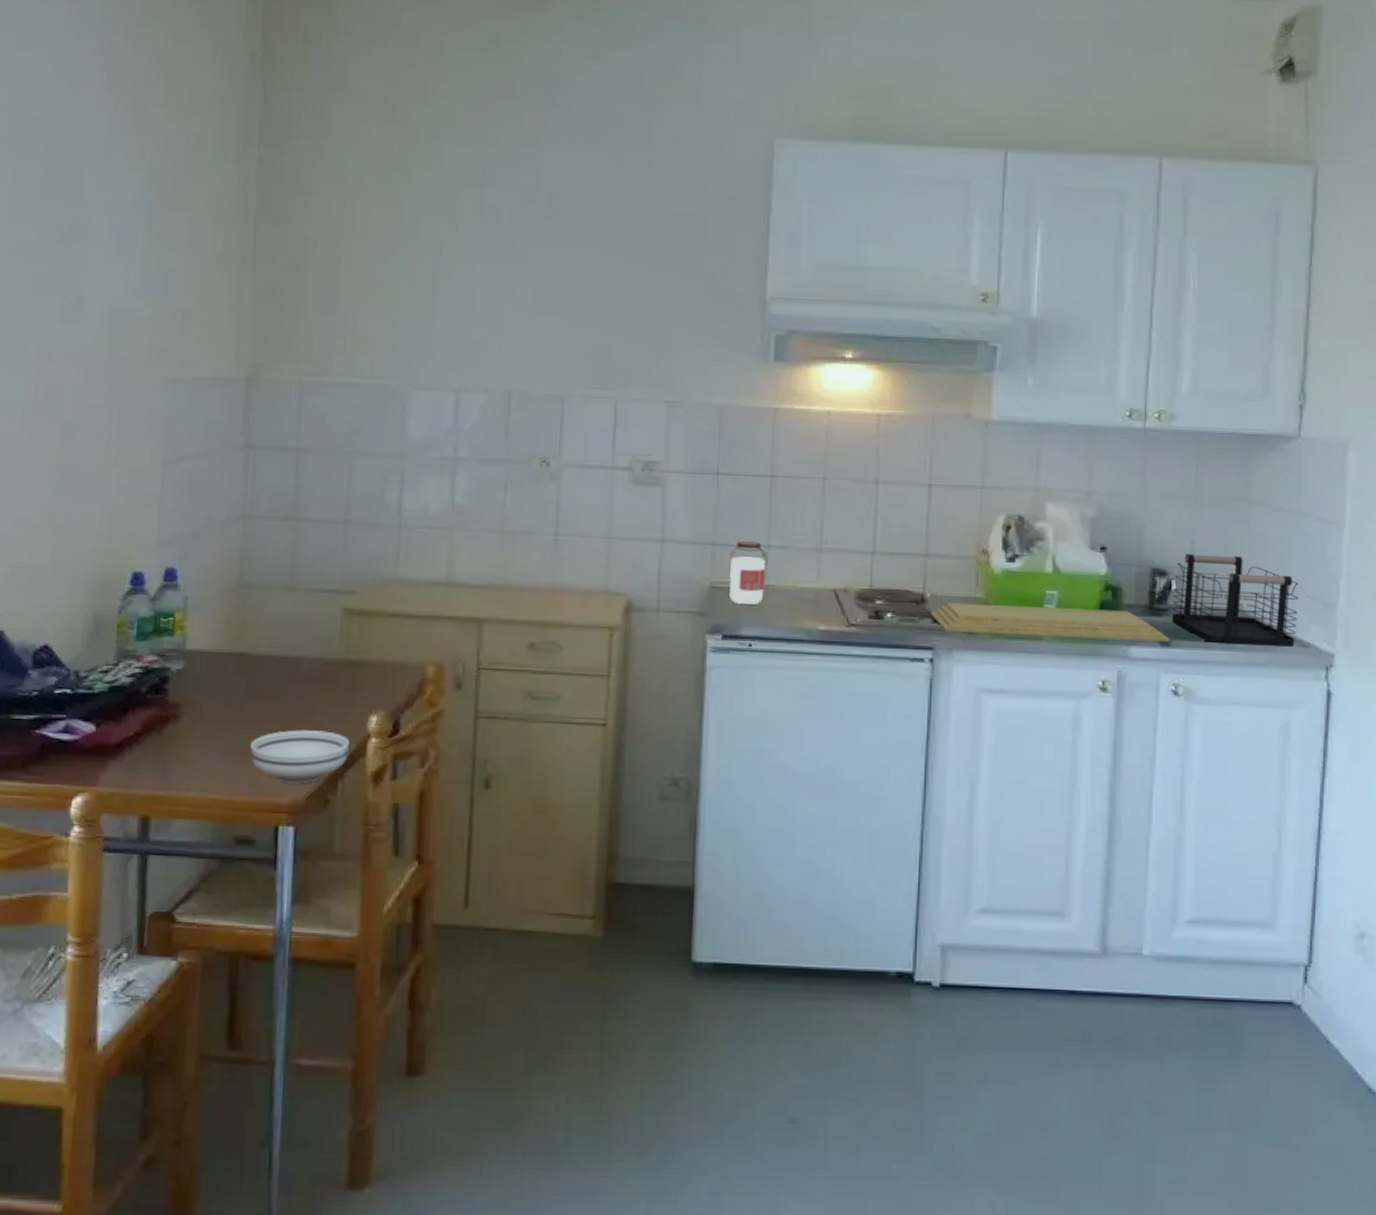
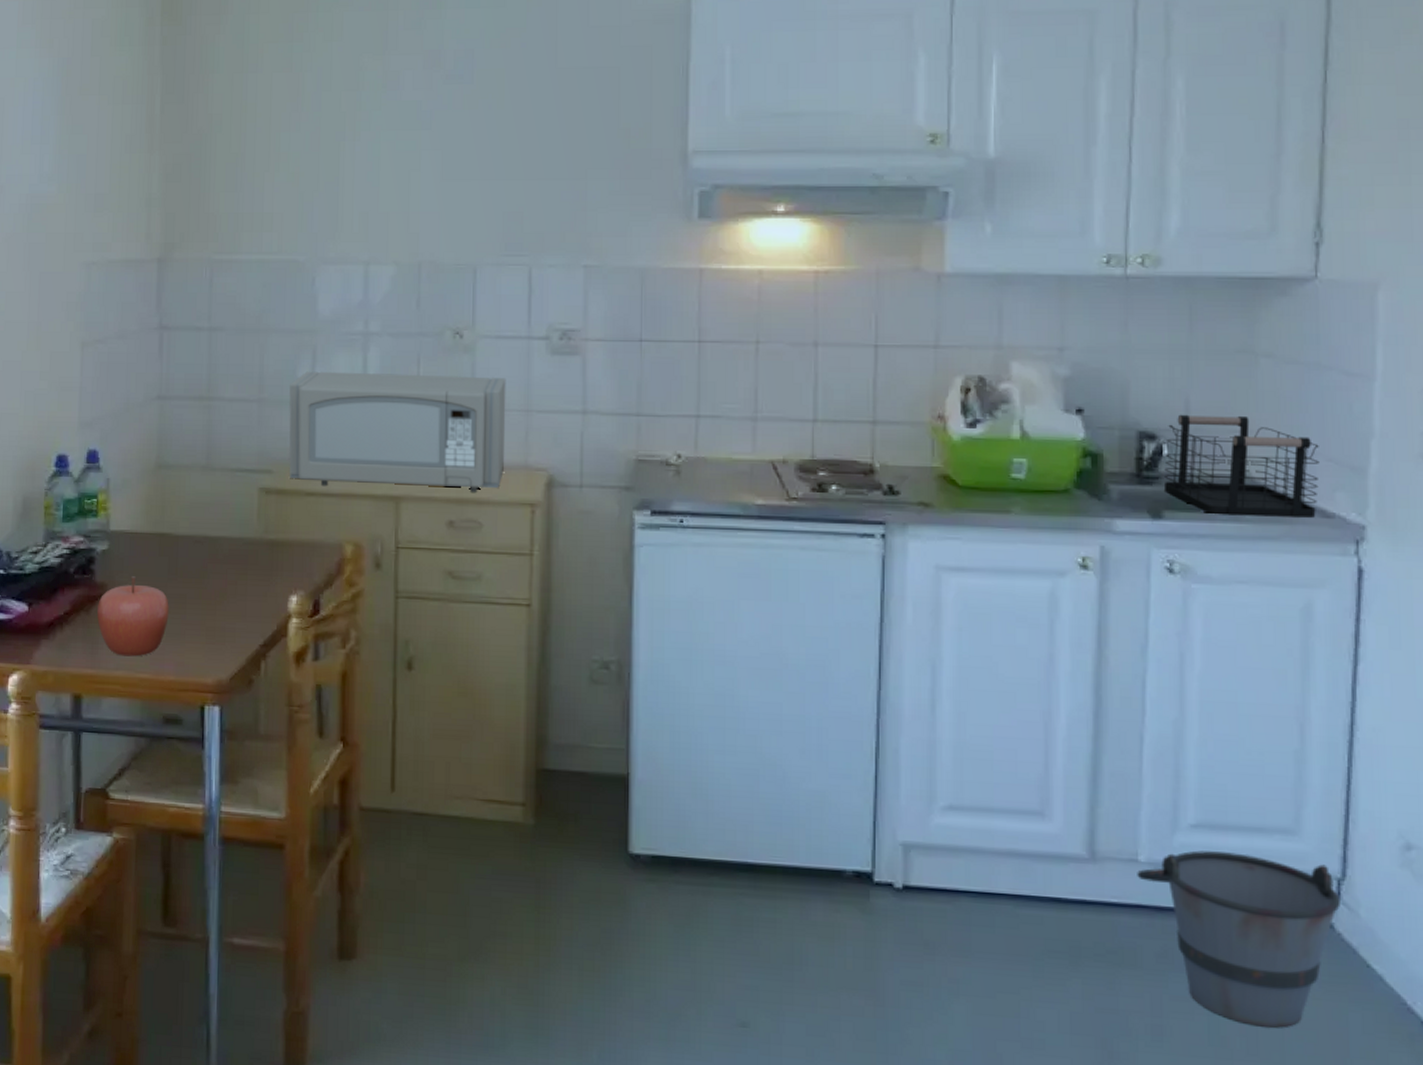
fruit: none [169,696,246,778] -> present [97,576,169,657]
bowl: present [250,730,350,784] -> none [174,610,272,664]
microwave: none [373,494,590,617] -> present [289,371,506,494]
jar: present [729,540,768,604] -> none [656,410,698,478]
cutting board: present [931,602,1170,642] -> none [881,472,1162,513]
bucket: none [1141,944,1307,1100] -> present [1137,850,1340,1028]

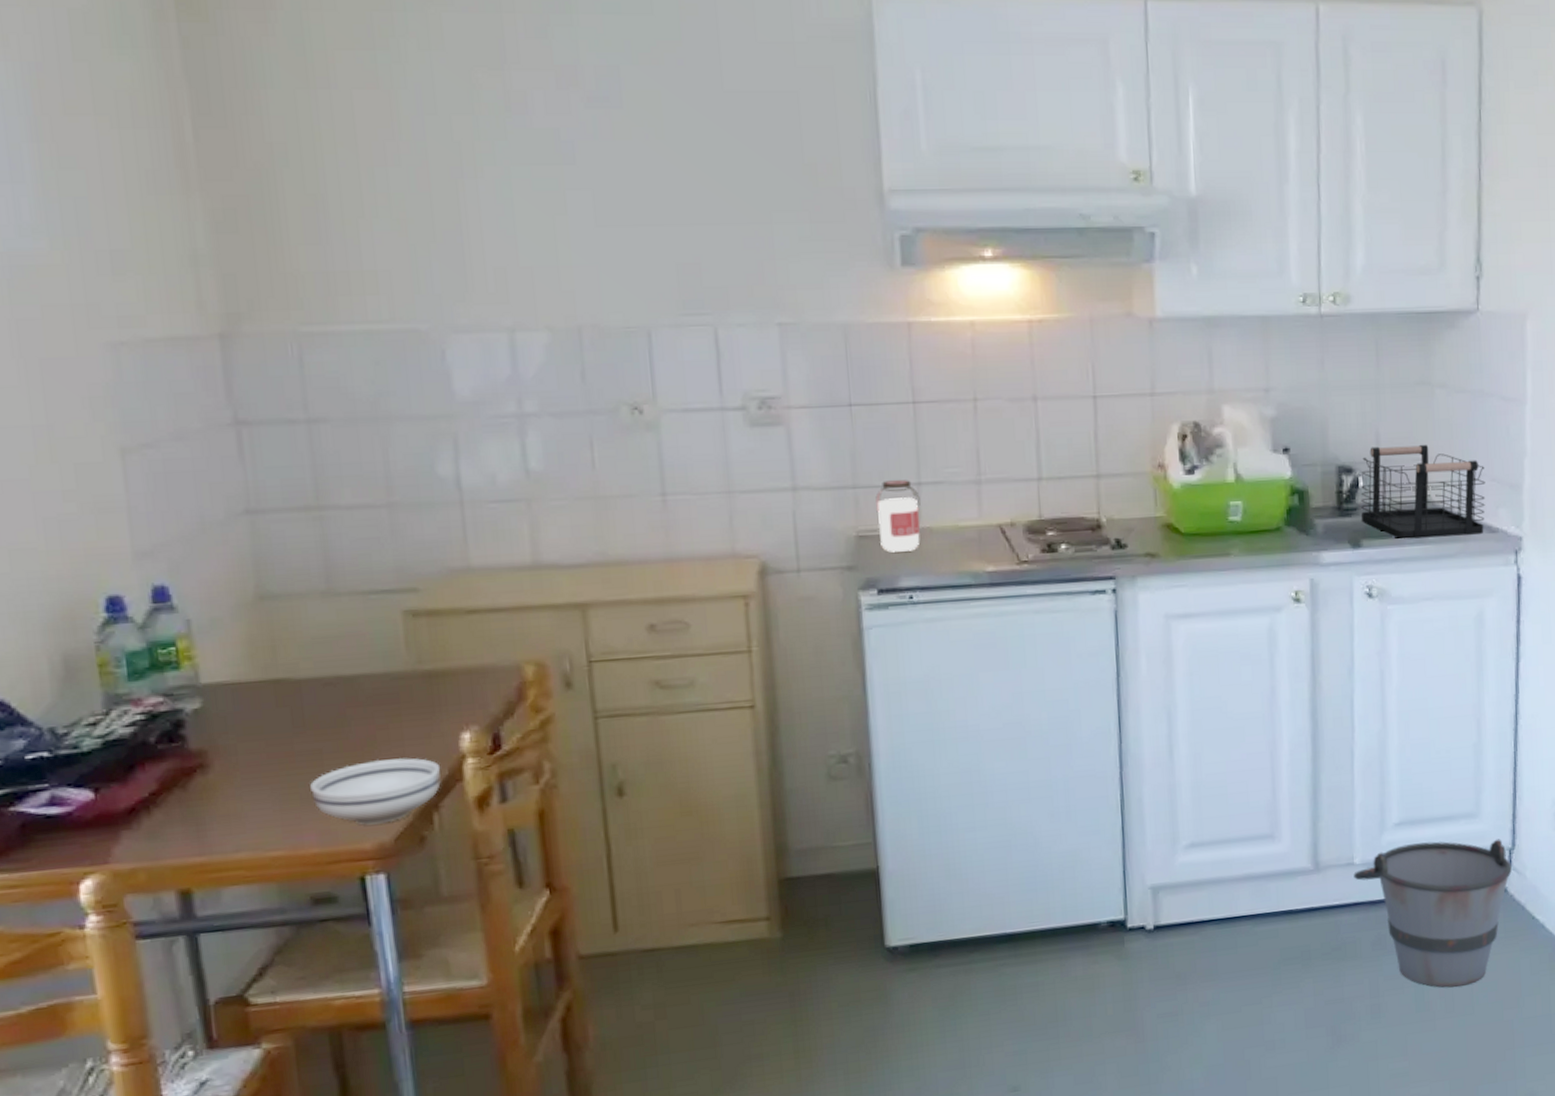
fruit: present [97,576,169,657] -> none [197,736,301,835]
bowl: none [174,610,272,664] -> present [310,758,441,825]
microwave: present [289,371,506,494] -> none [428,457,709,601]
jar: none [656,410,698,478] -> present [875,479,921,552]

